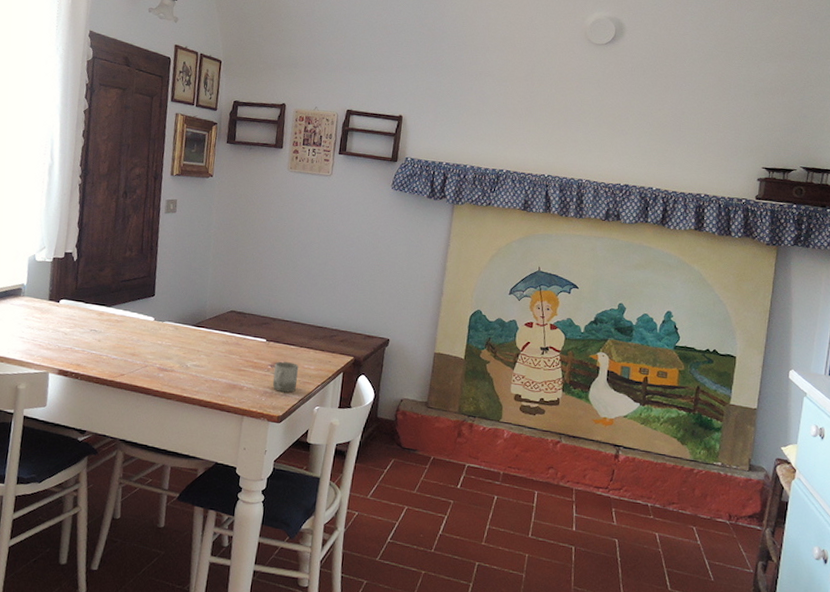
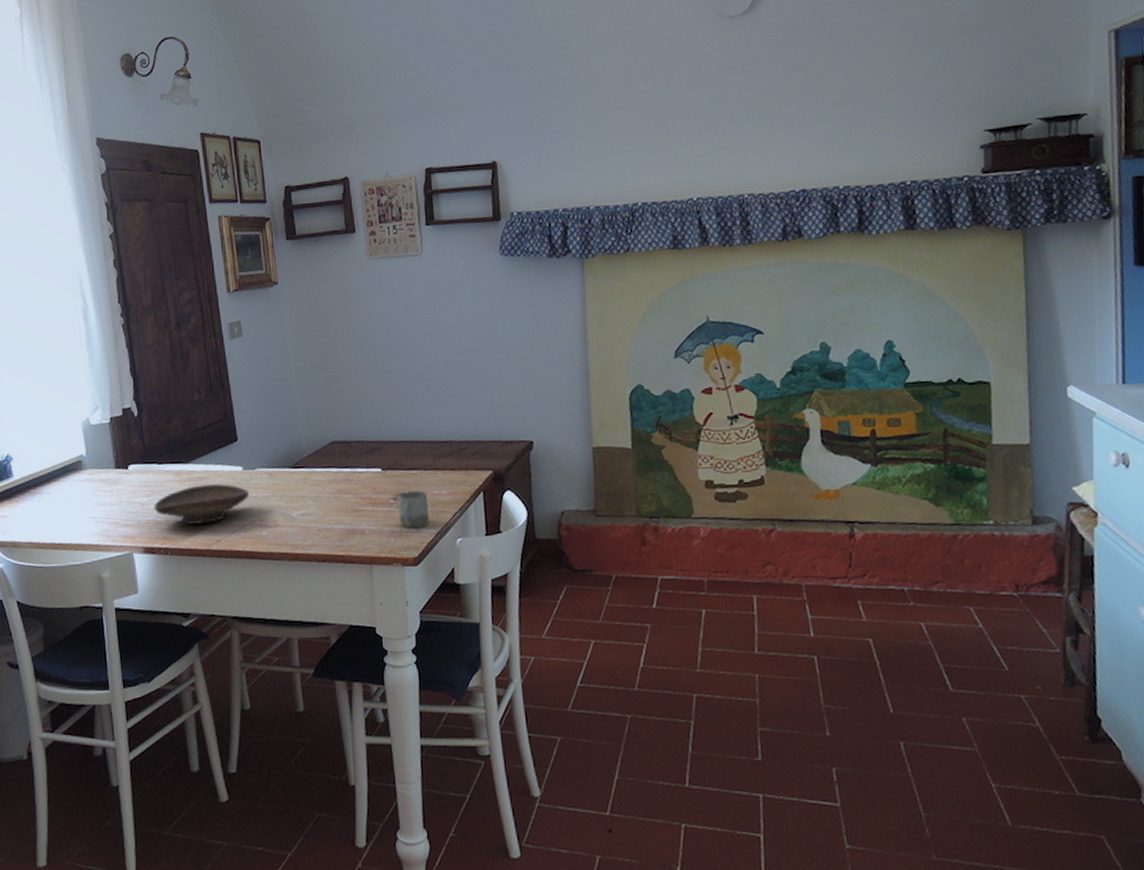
decorative bowl: none [74,326,155,359] -> present [153,484,249,525]

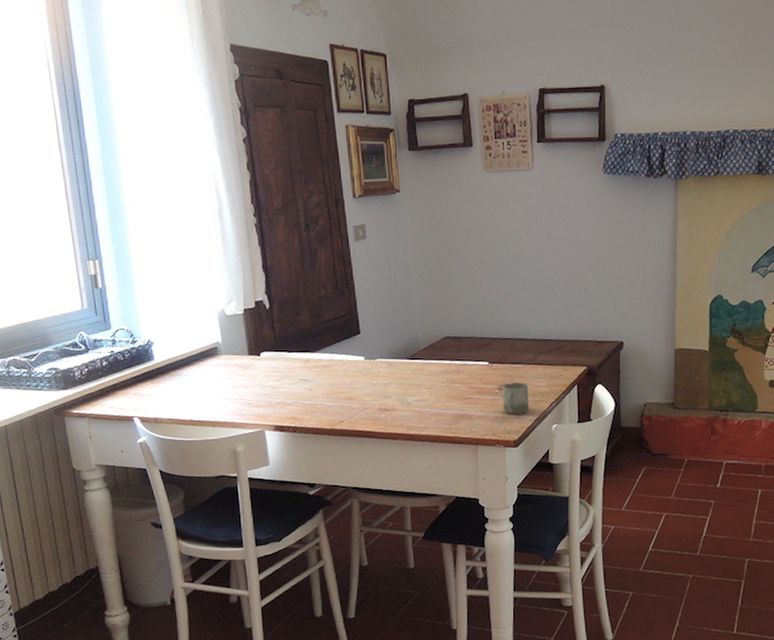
decorative bowl: present [153,484,249,525] -> none [283,371,370,407]

